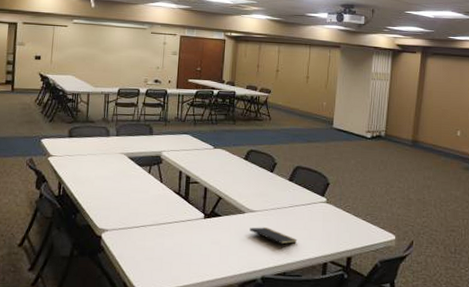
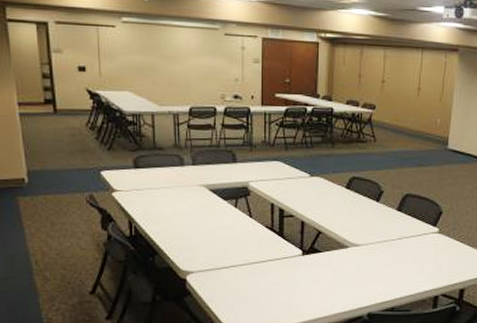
notepad: present [250,227,298,249] -> none [354,262,407,284]

